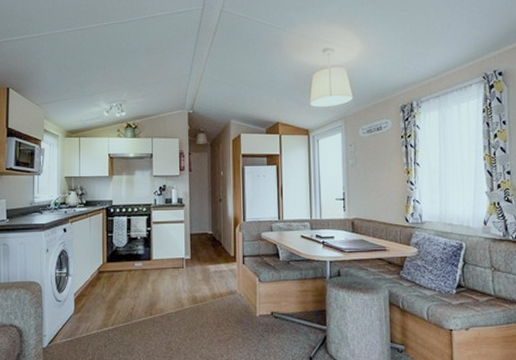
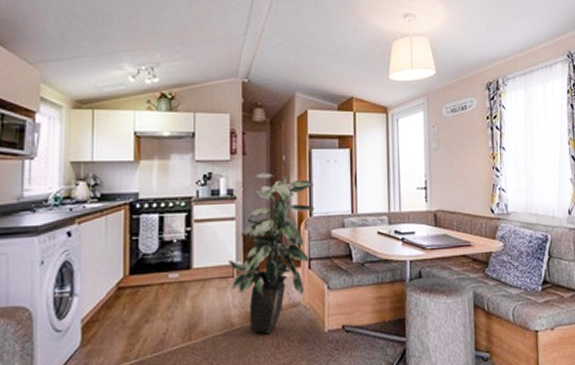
indoor plant: none [179,185,248,315] -> present [228,173,315,335]

